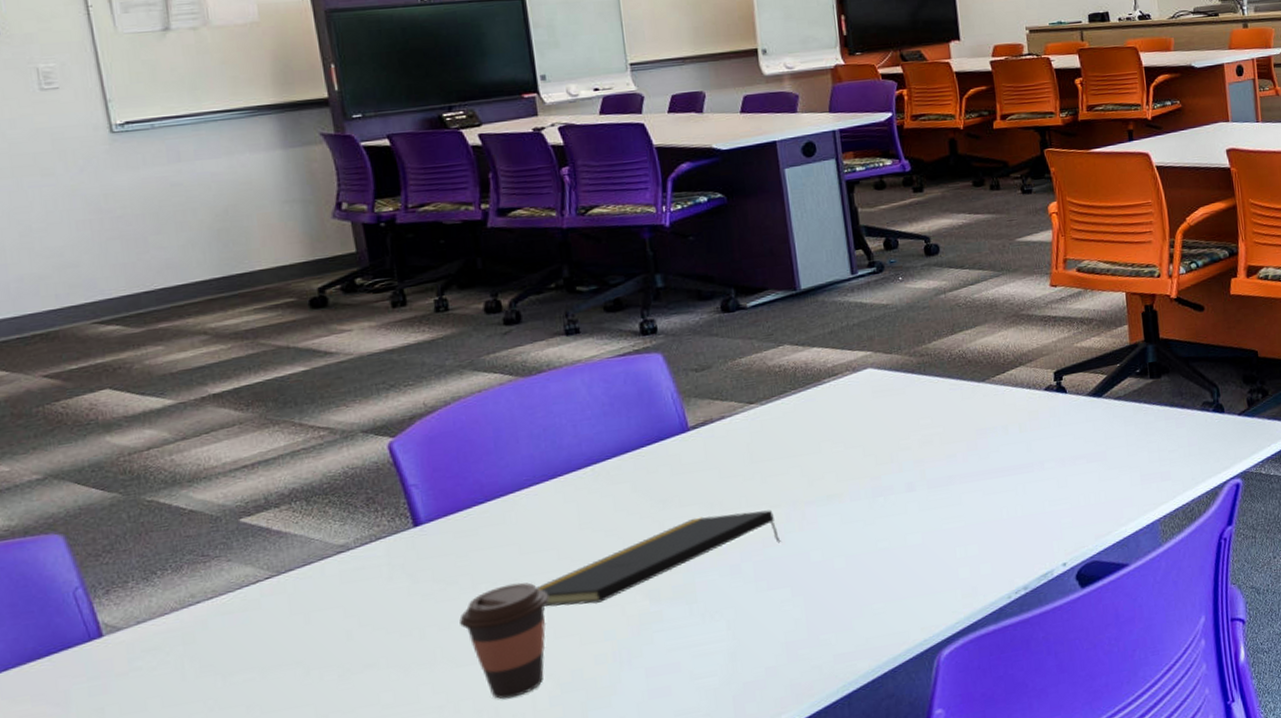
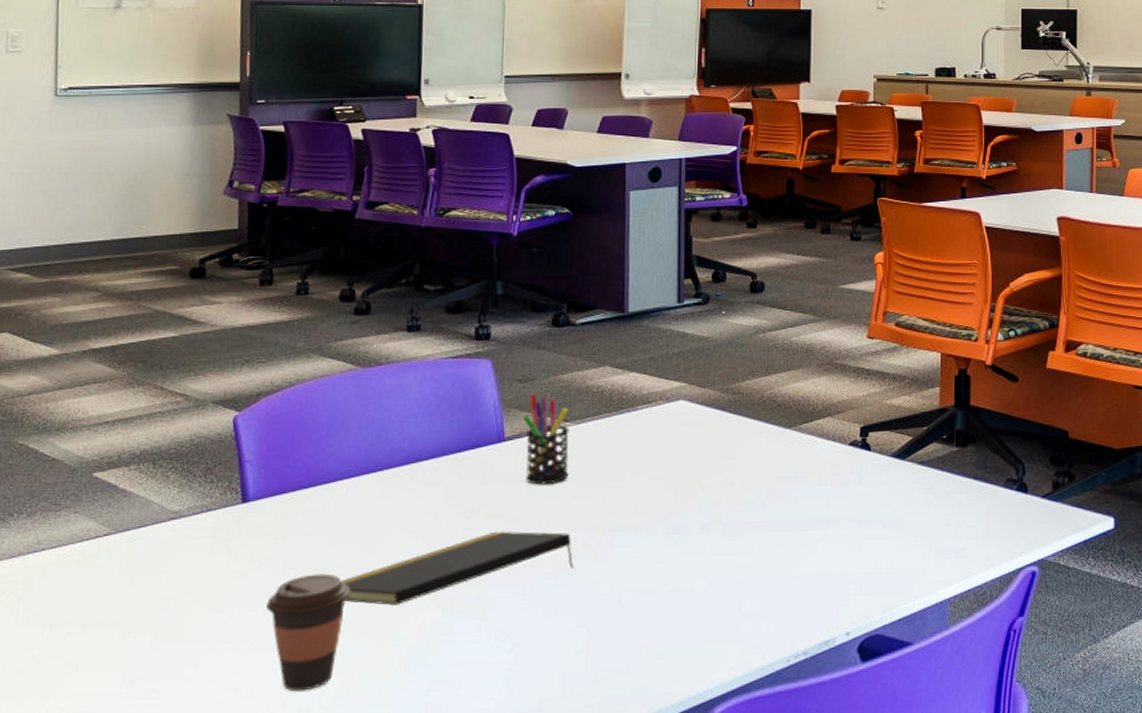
pen holder: none [705,380,762,469] -> present [523,393,570,485]

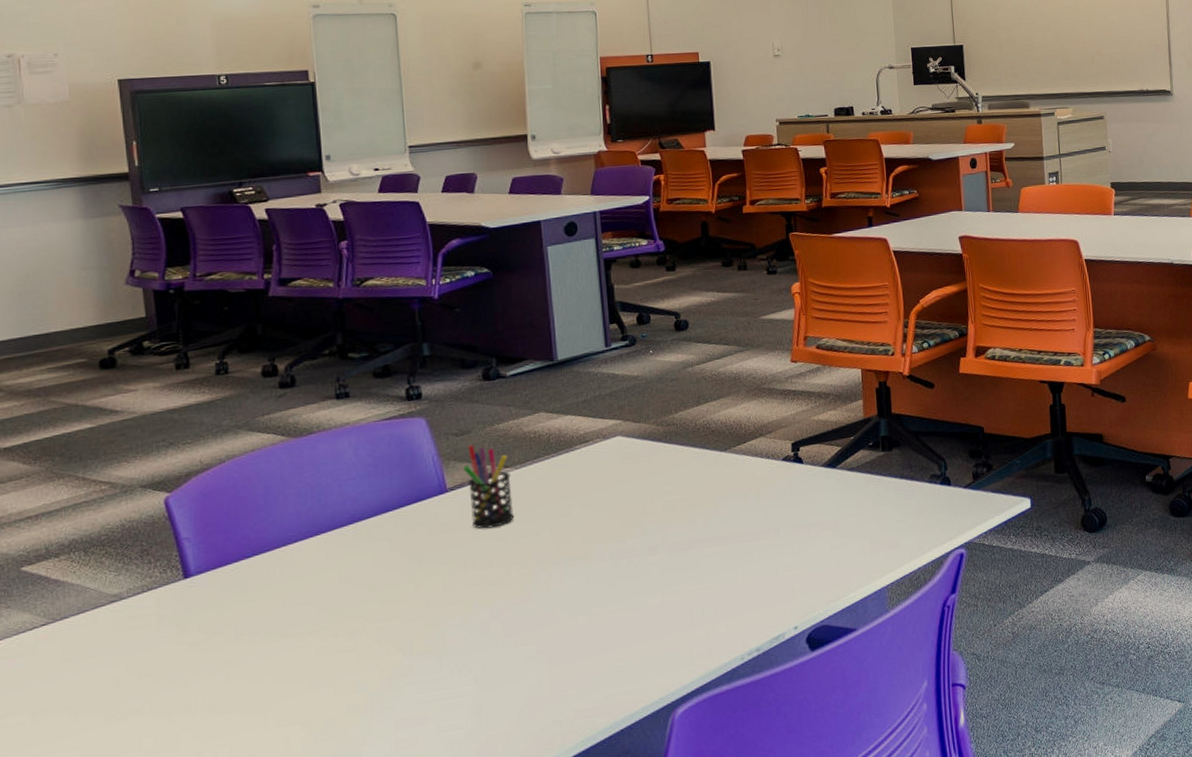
coffee cup: present [266,573,351,692] -> none [222,634,308,747]
notepad: present [340,531,574,605] -> none [295,569,529,658]

